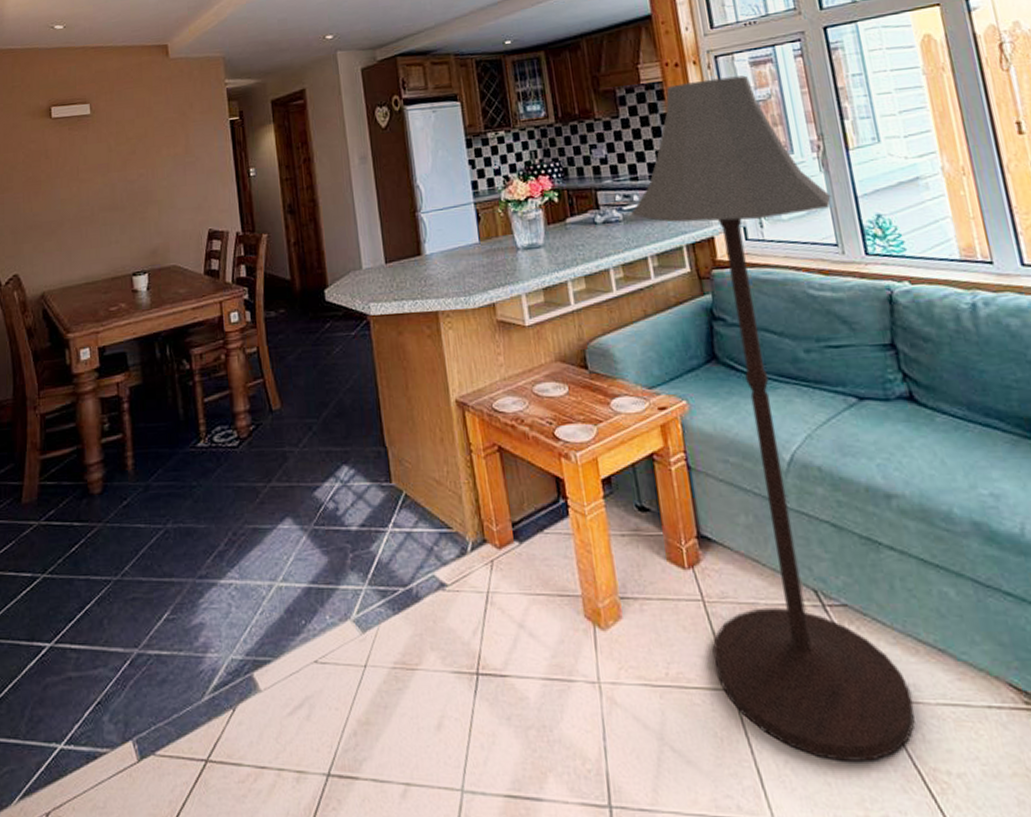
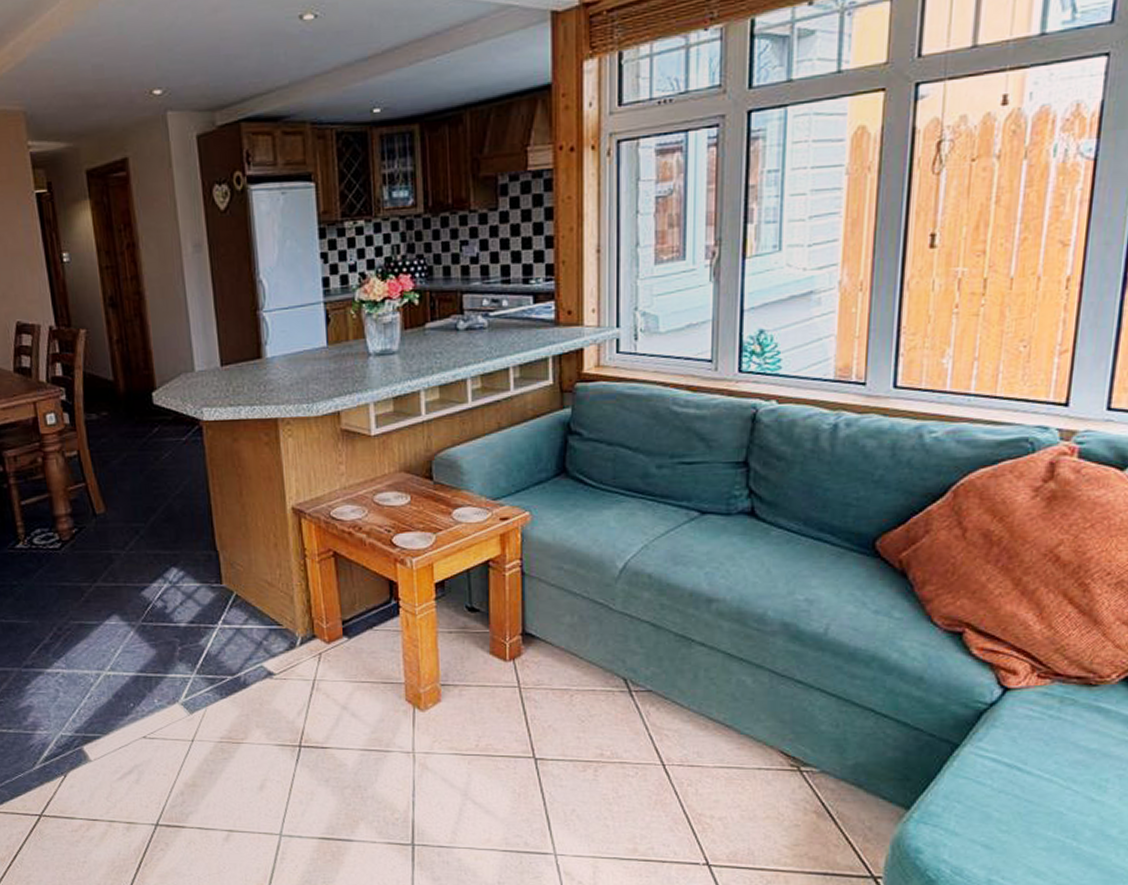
floor lamp: present [631,75,916,761] -> none [498,165,716,809]

